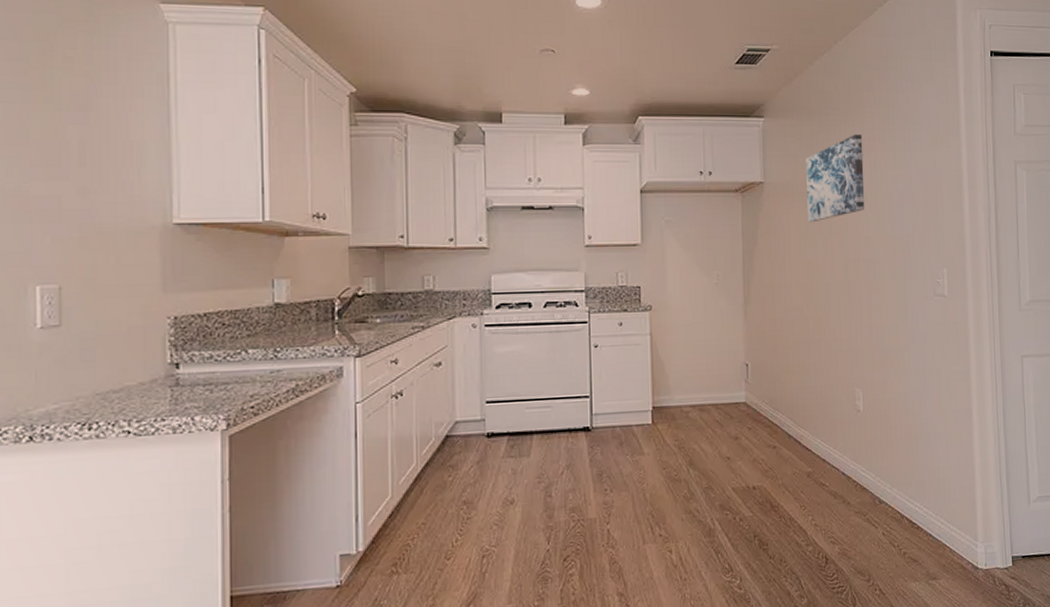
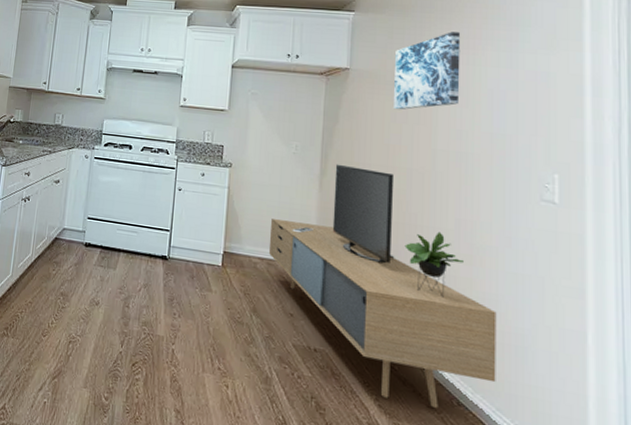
media console: none [699,288,908,516] -> present [268,164,497,409]

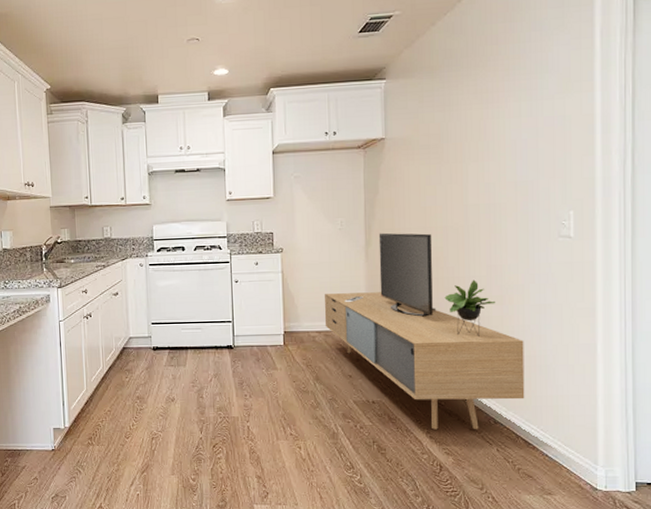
wall art: present [394,32,461,110] -> none [427,87,487,173]

